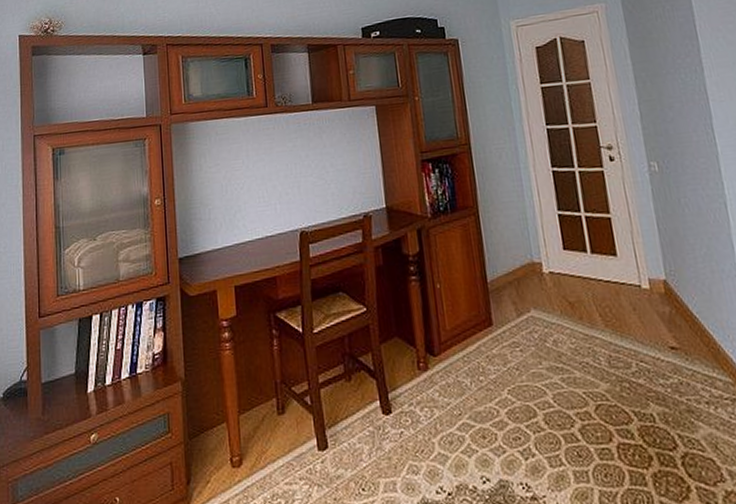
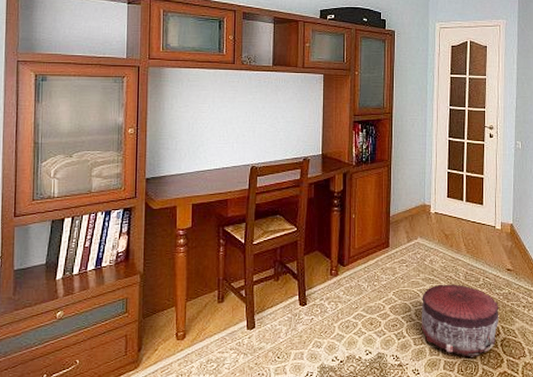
pouf: none [549,373,674,484] -> present [422,284,499,357]

